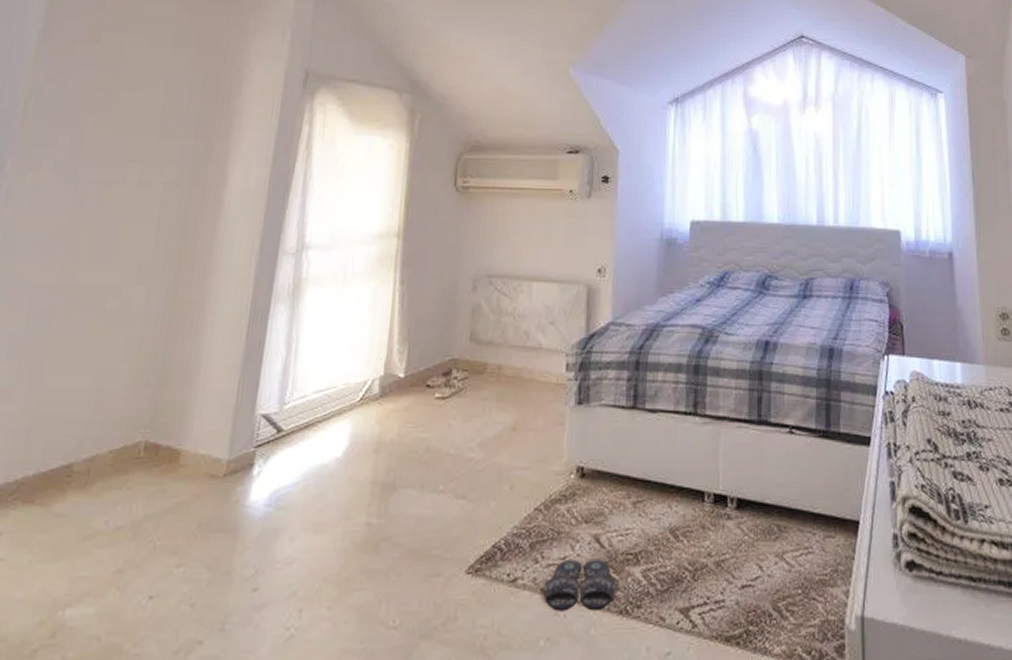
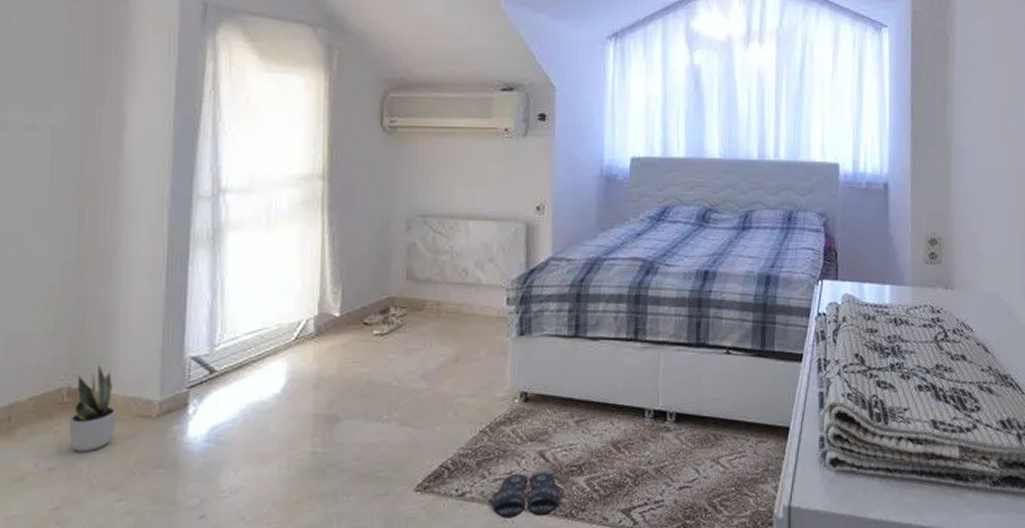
potted plant: none [140,417,187,510] -> present [68,363,117,452]

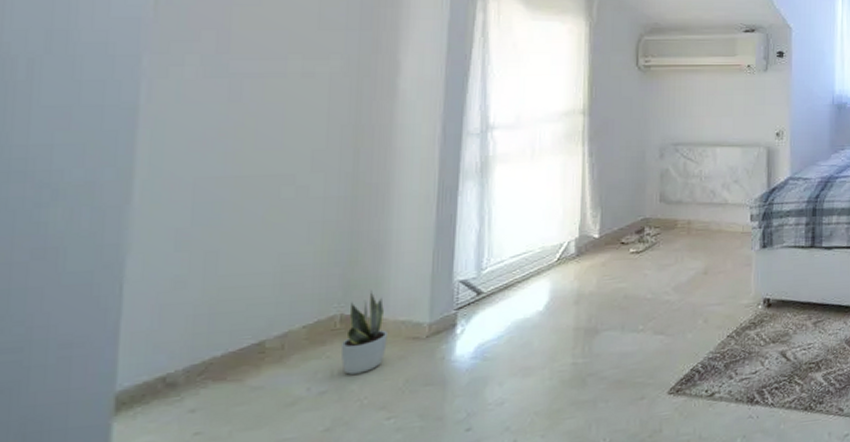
slippers: present [492,471,562,518] -> none [738,369,802,414]

